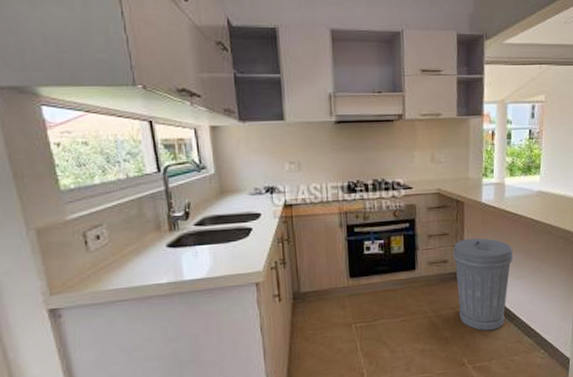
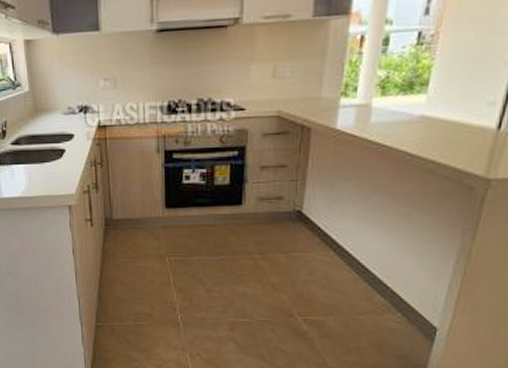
trash can: present [452,238,514,331] -> none [289,173,373,283]

